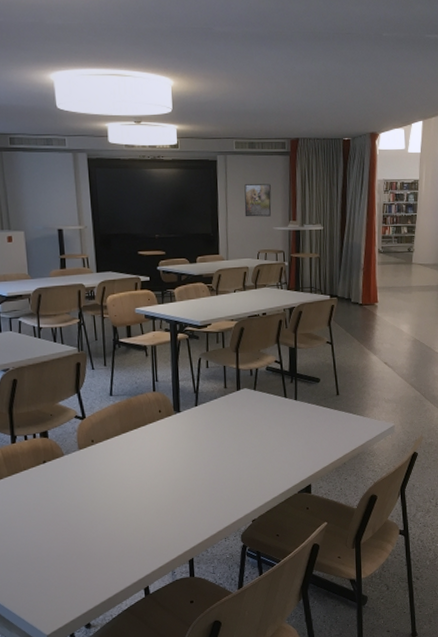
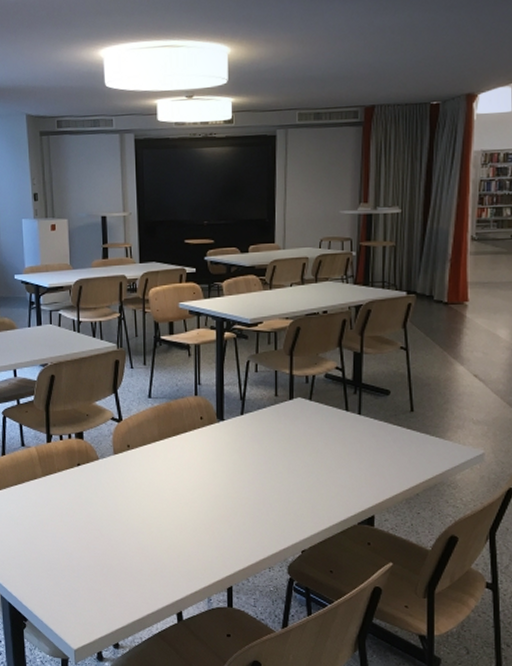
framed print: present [244,184,272,217] -> none [306,160,339,200]

